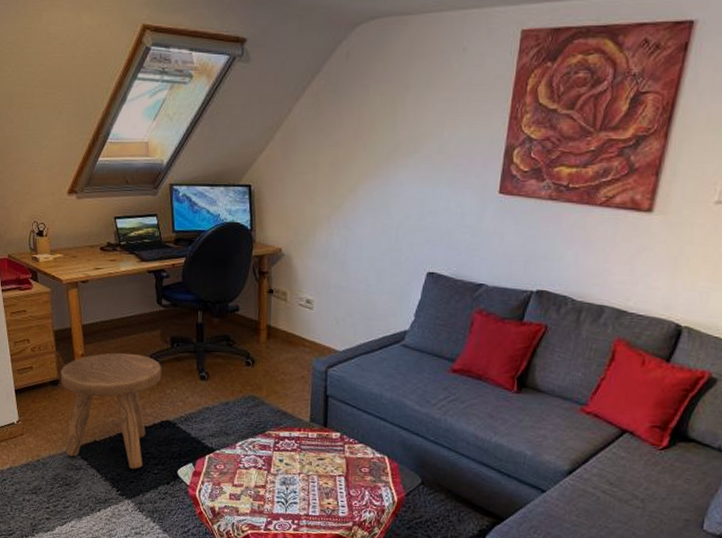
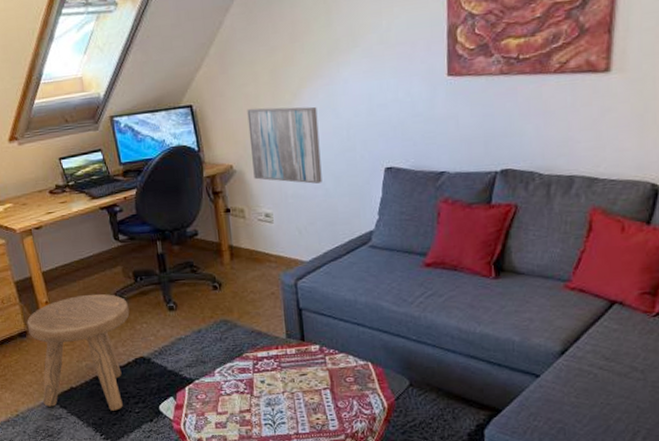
wall art: none [301,196,370,278] -> present [247,106,322,184]

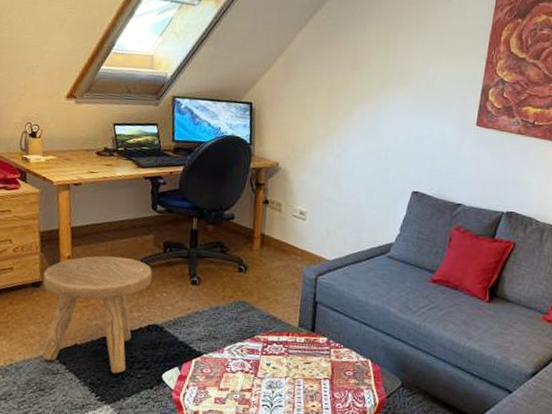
wall art: present [247,106,322,184] -> none [296,116,363,194]

